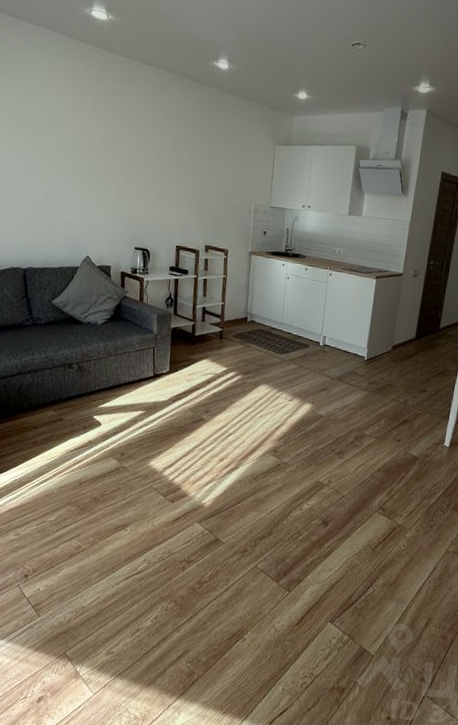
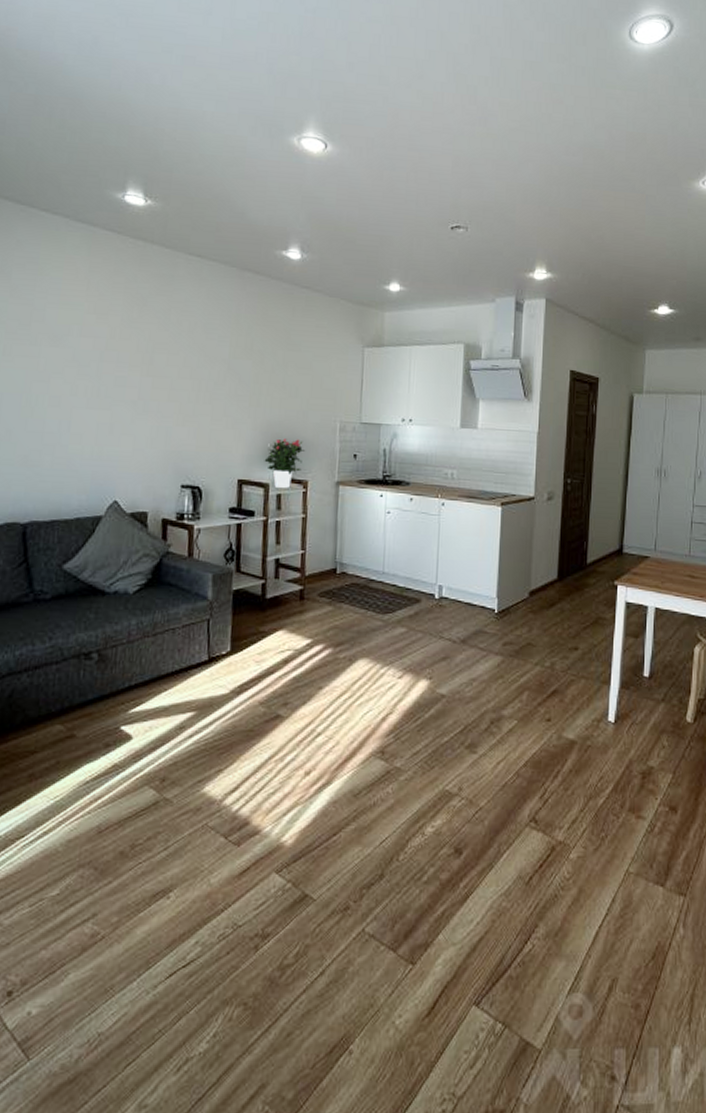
potted flower: none [196,216,228,255] -> present [264,438,306,489]

